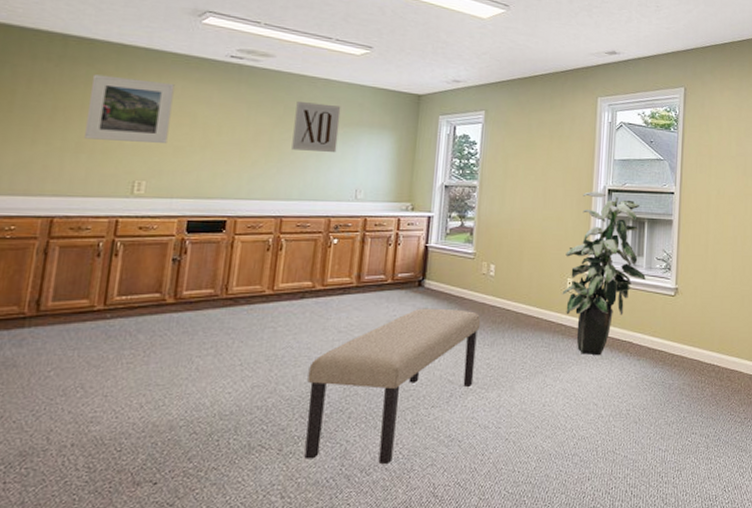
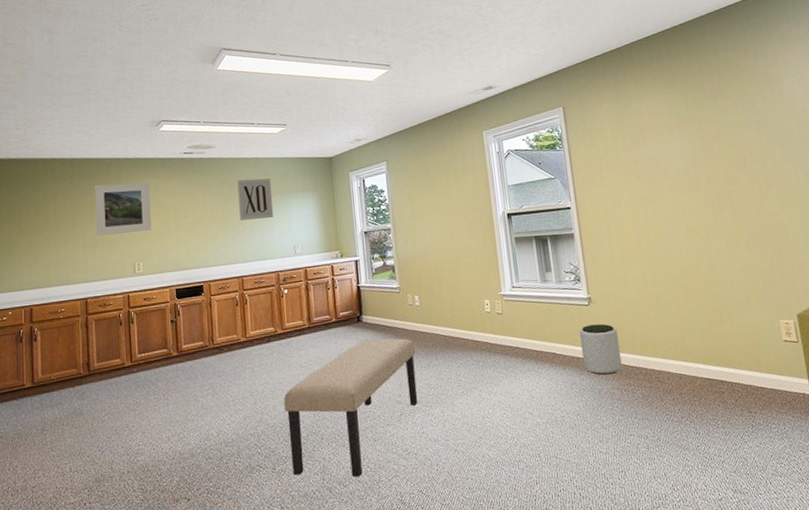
indoor plant: present [562,191,646,356] -> none [479,217,558,368]
plant pot: none [658,316,698,369] -> present [579,323,622,375]

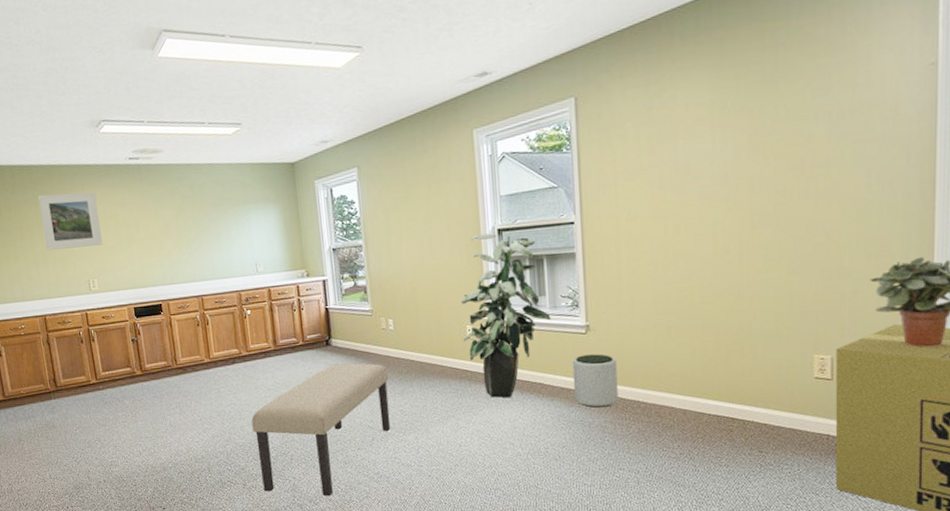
wall art: present [237,178,274,221] -> none [190,187,232,235]
indoor plant: none [479,217,558,368] -> present [461,233,551,398]

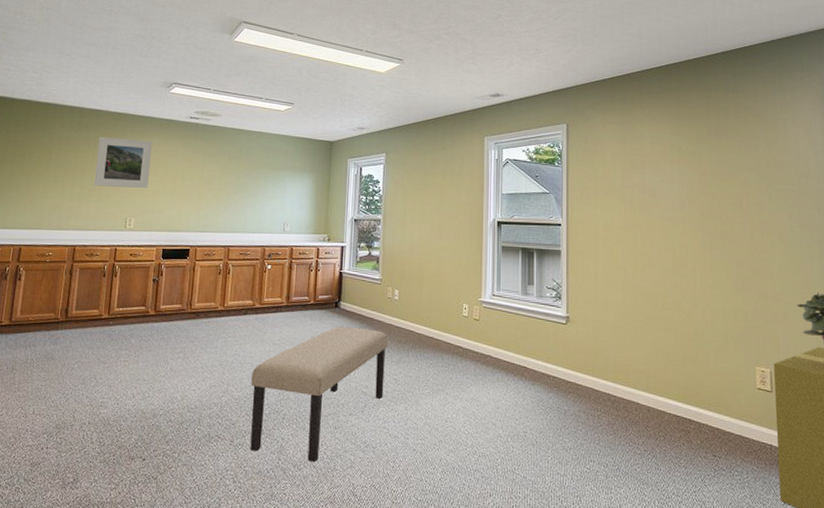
indoor plant: present [461,233,551,398] -> none [458,224,537,378]
plant pot: present [572,354,618,408] -> none [553,344,591,396]

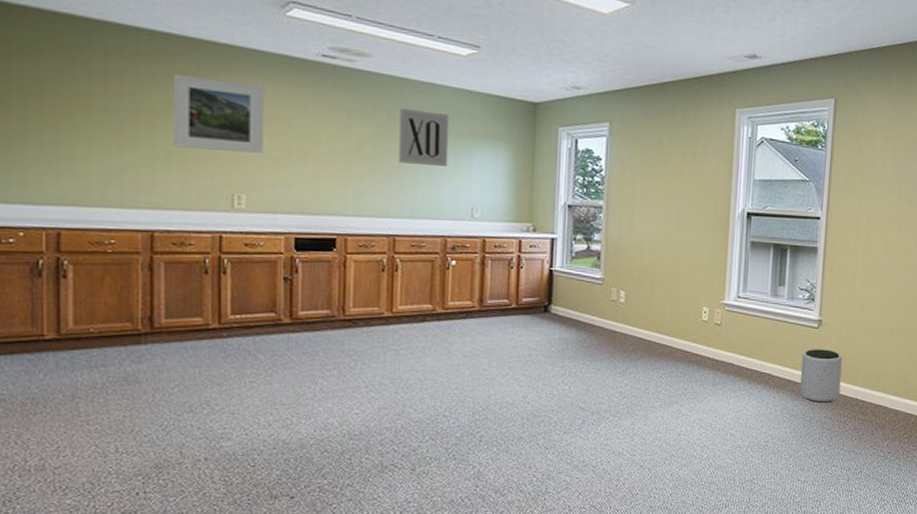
wall art: none [235,150,271,192] -> present [399,107,450,166]
bench: present [250,326,388,463] -> none [435,334,612,487]
plant pot: none [553,344,591,396] -> present [799,349,843,403]

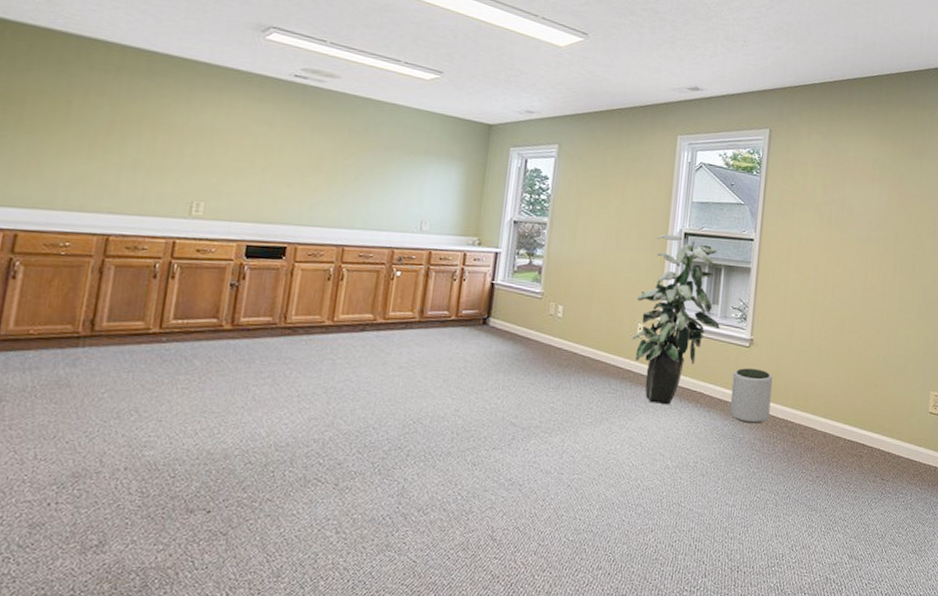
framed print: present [172,74,264,153] -> none [141,88,236,164]
wall art: present [399,107,450,166] -> none [355,125,408,181]
indoor plant: none [697,215,787,387] -> present [631,234,720,405]

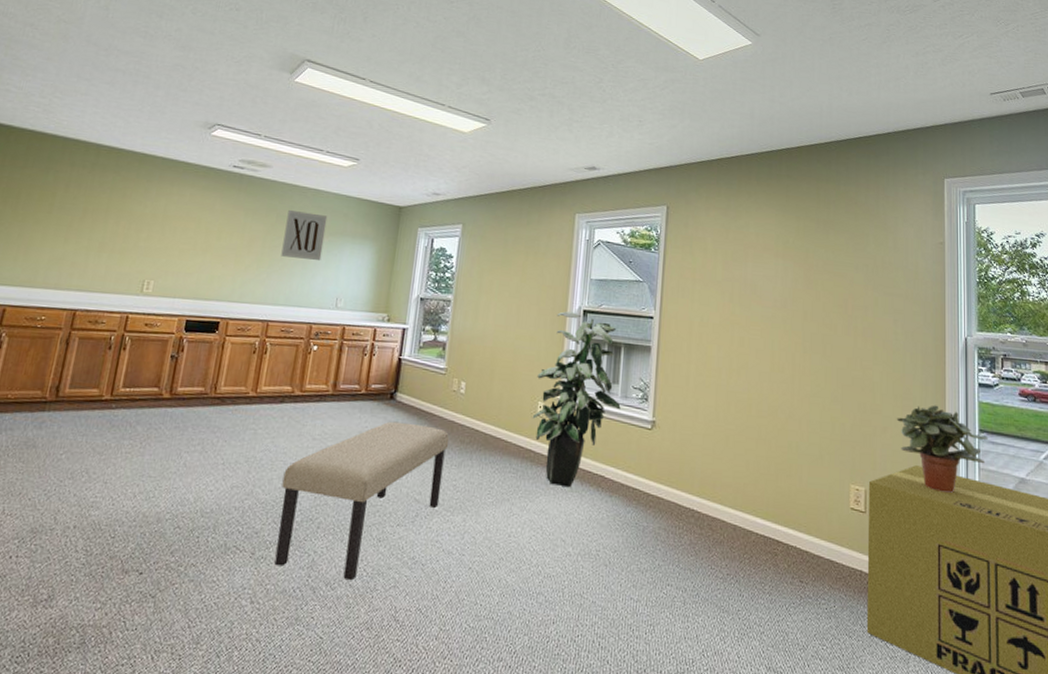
wall art: none [355,125,408,181] -> present [281,209,328,260]
bench: none [361,347,547,505] -> present [274,421,450,581]
plant pot: present [729,368,773,423] -> none [632,451,677,512]

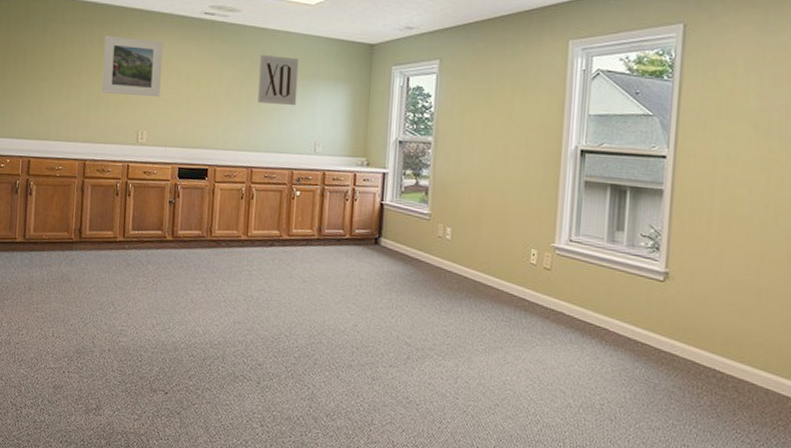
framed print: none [106,181,184,246] -> present [101,36,163,96]
bench: present [274,421,450,581] -> none [278,266,437,414]
indoor plant: present [532,311,621,488] -> none [524,152,627,339]

